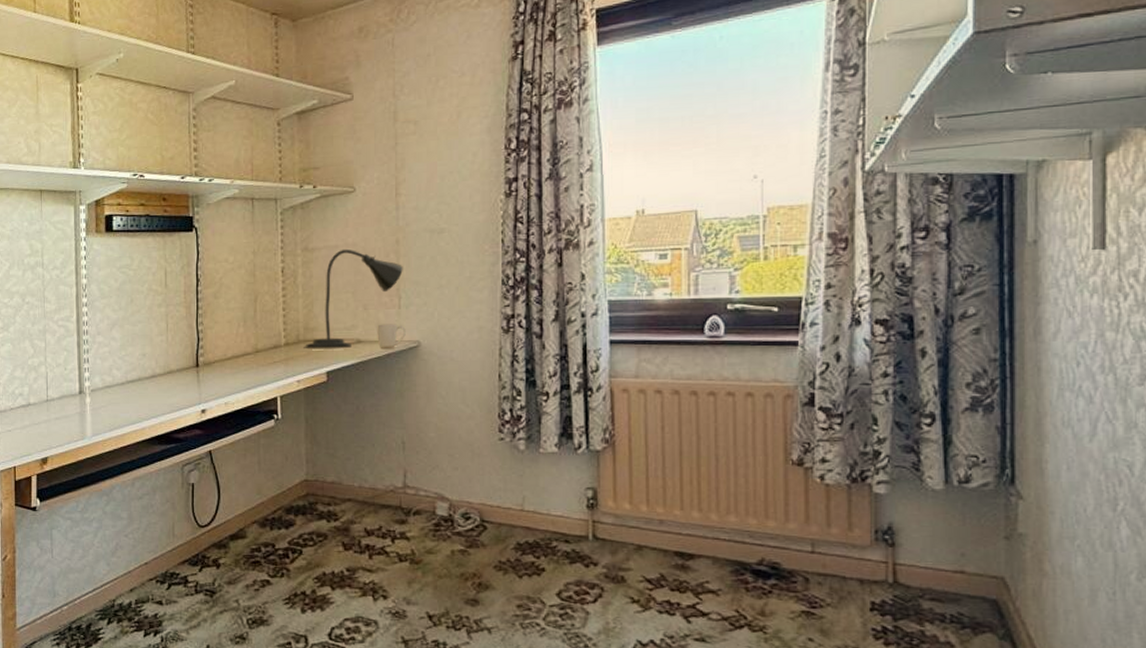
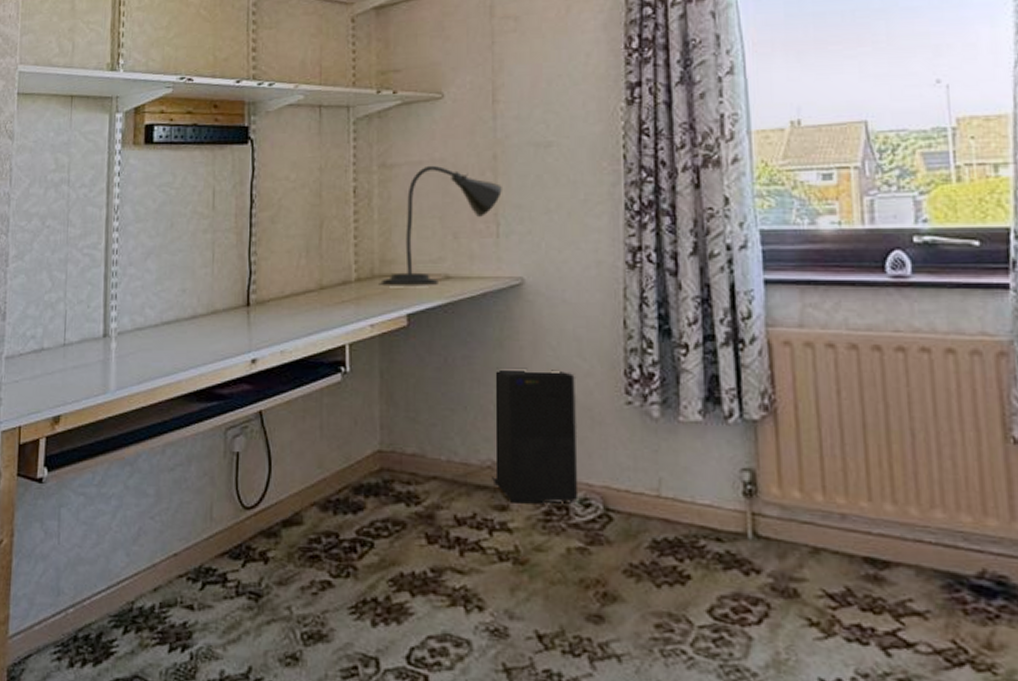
mug: present [376,324,406,350] -> none [469,256,506,288]
computer tower: none [394,413,460,518] -> present [492,368,577,503]

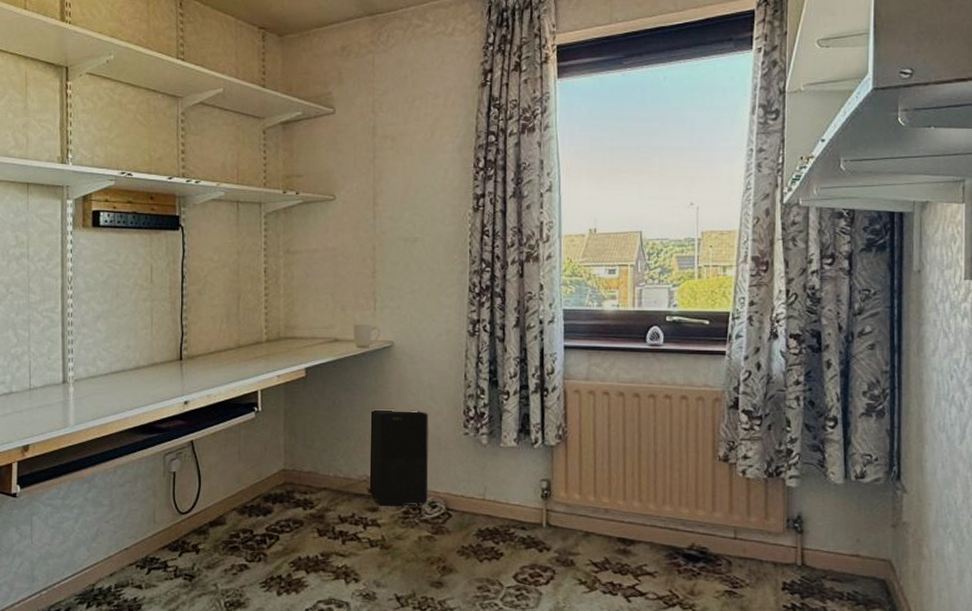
desk lamp: present [379,165,502,286] -> none [284,253,379,347]
mug: none [469,256,506,288] -> present [352,324,380,349]

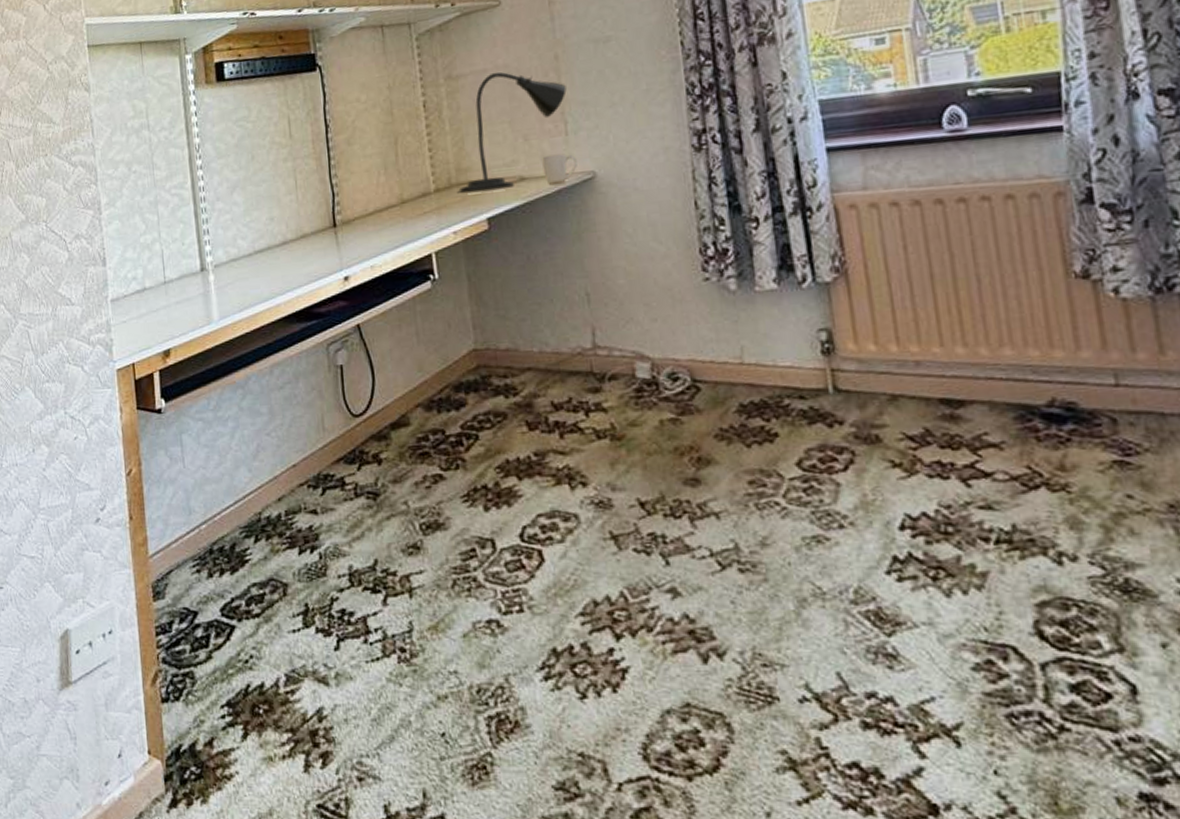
desk lamp: none [284,253,379,347] -> present [457,72,567,194]
computer tower: present [367,408,428,506] -> none [576,255,665,385]

